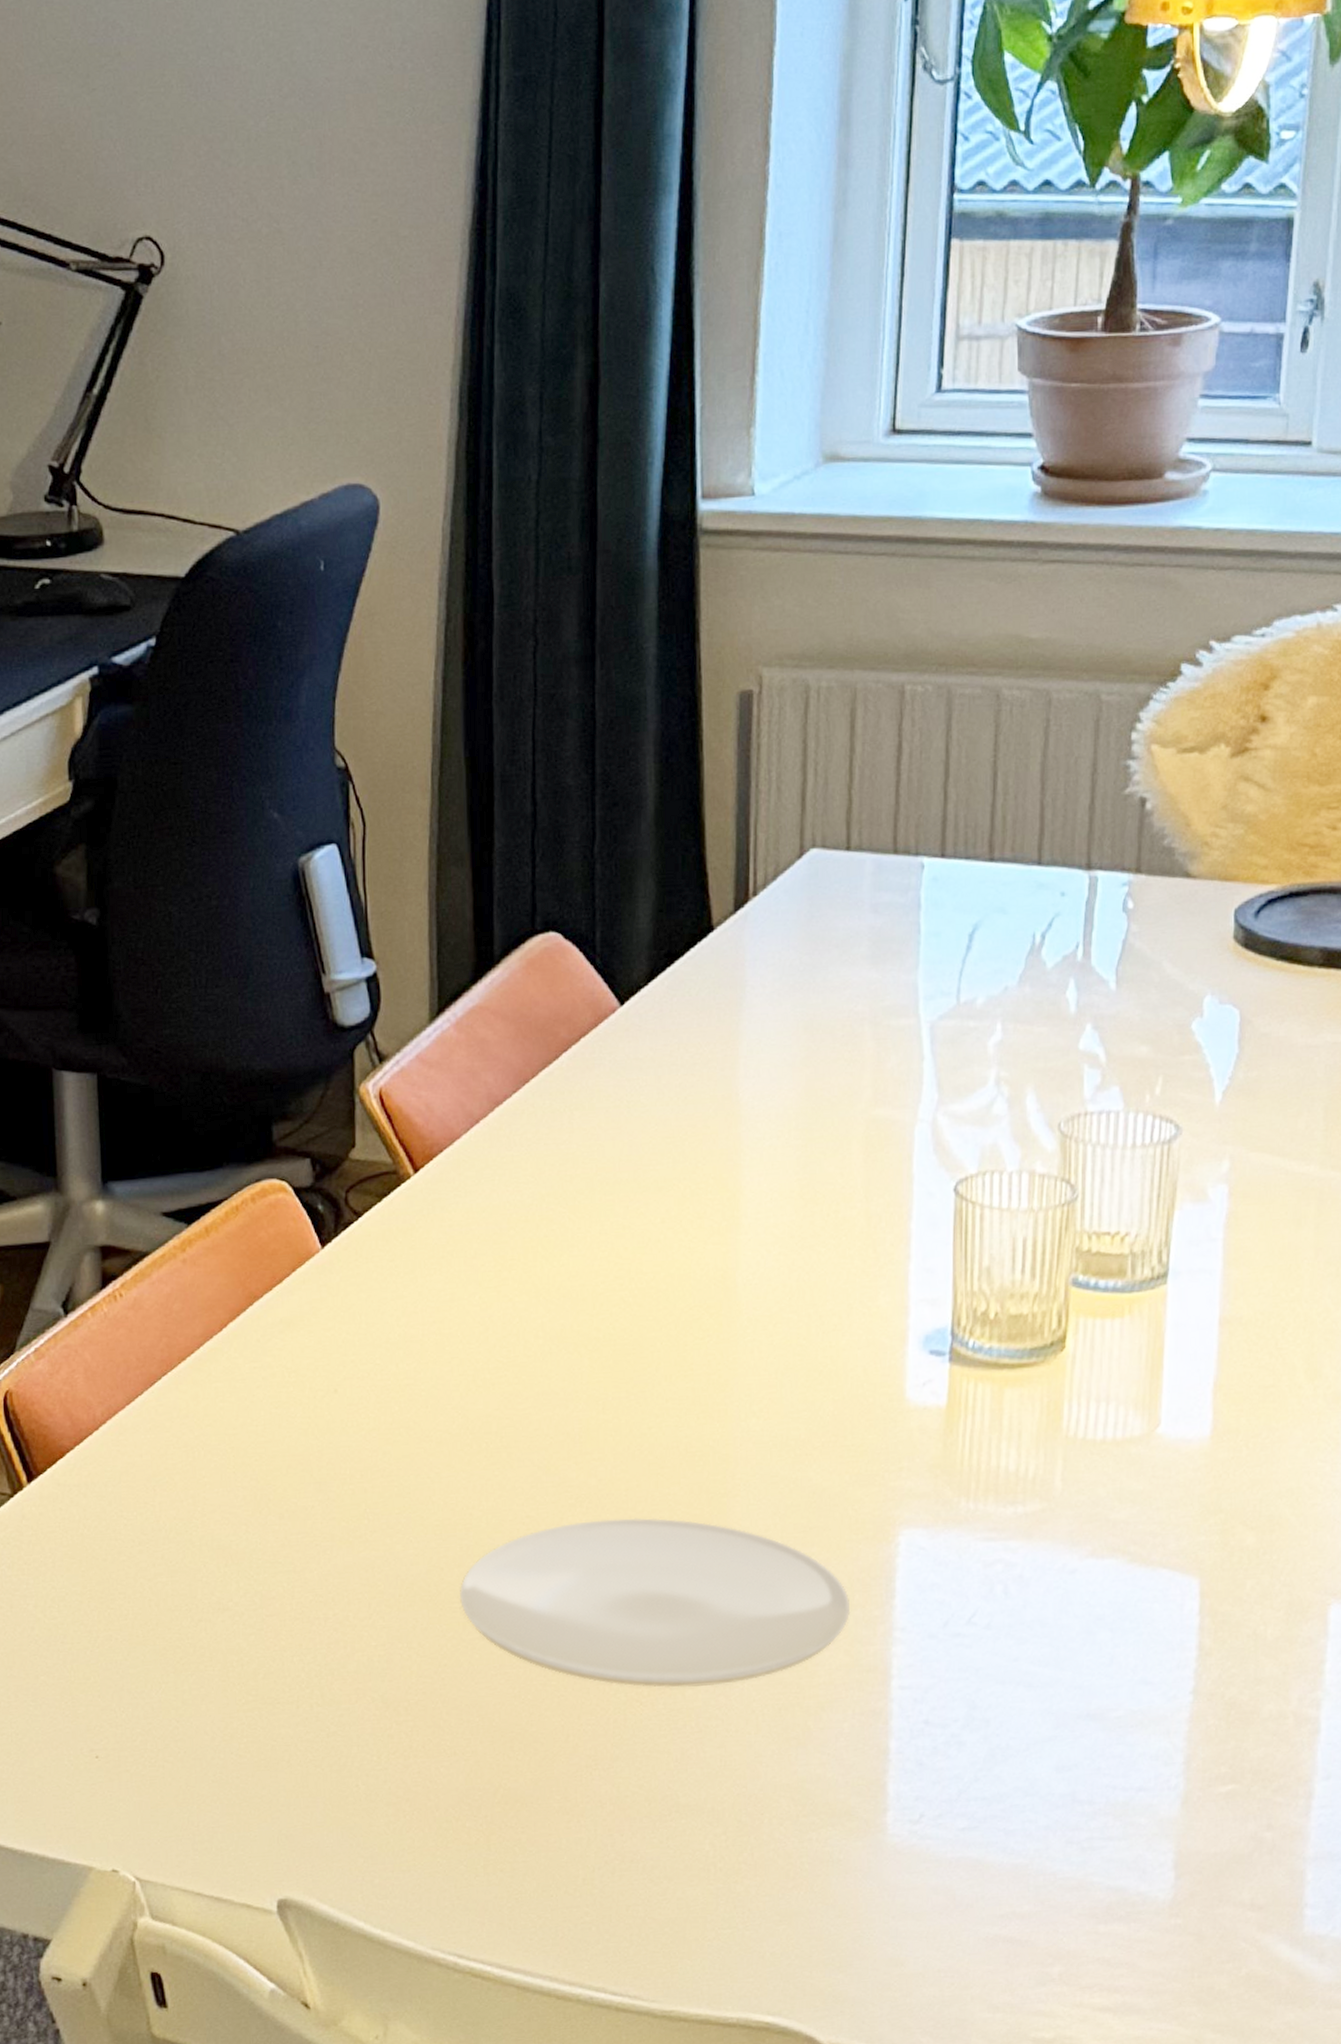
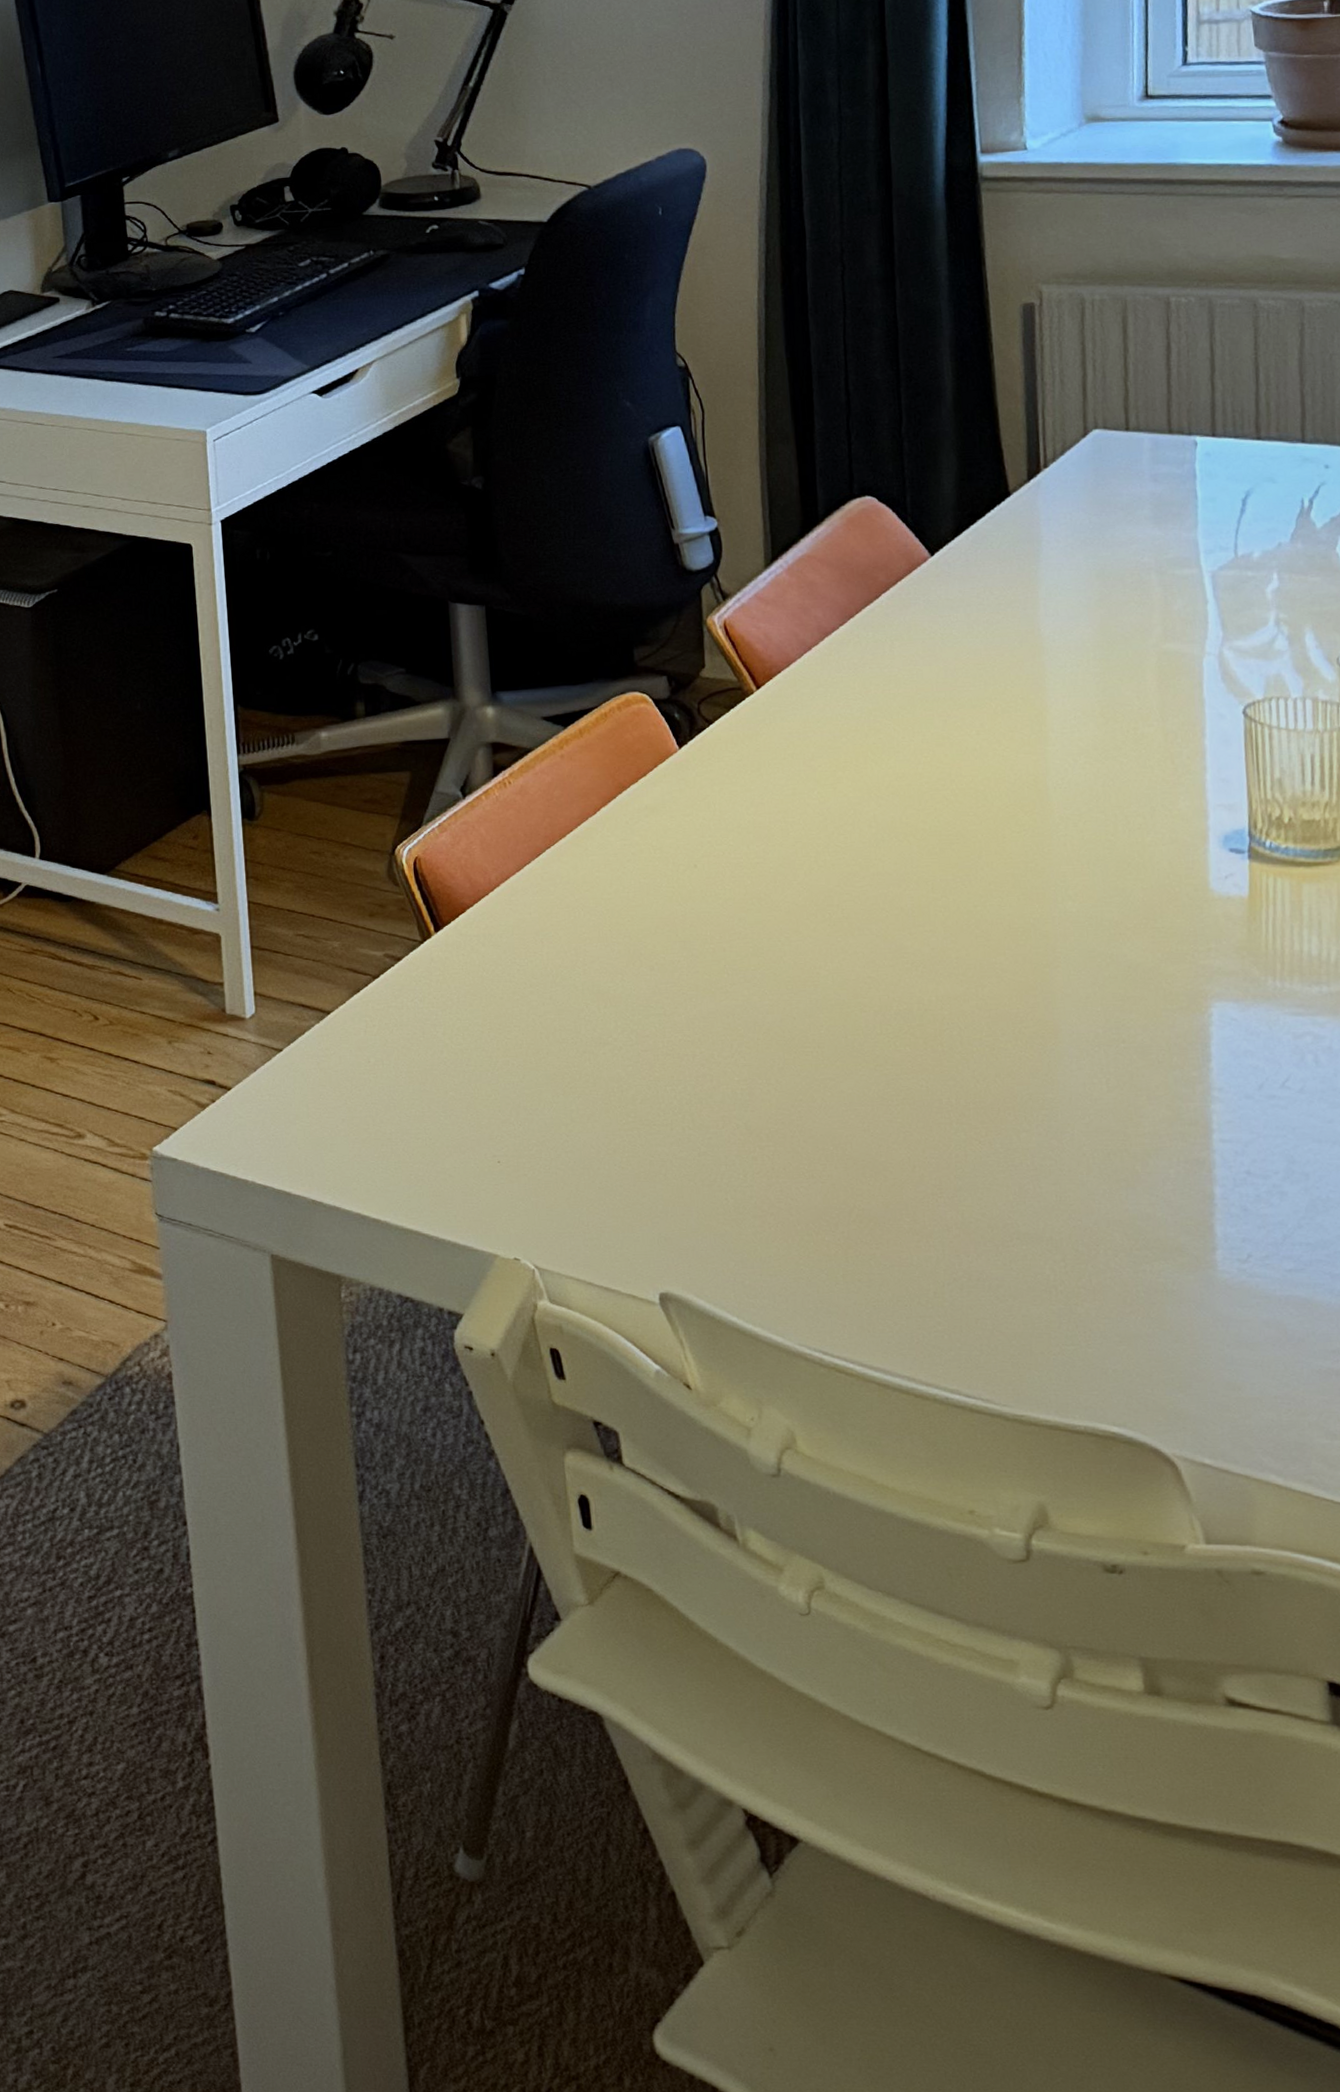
plate: present [459,1517,851,1688] -> none [810,982,1170,1130]

